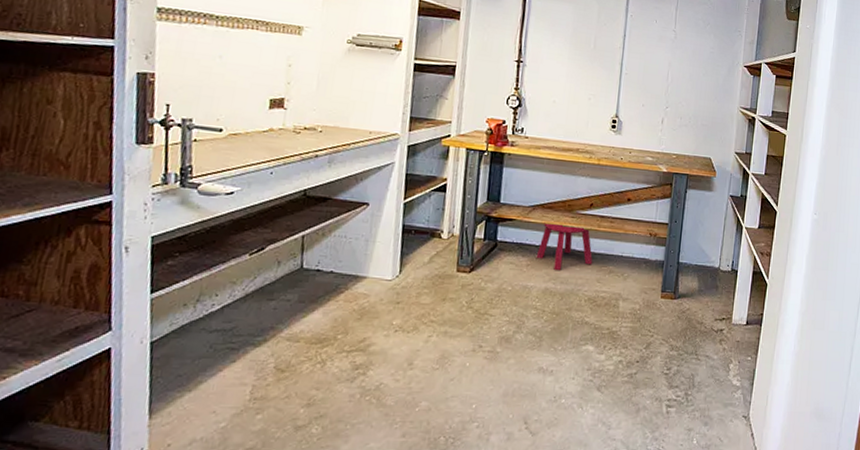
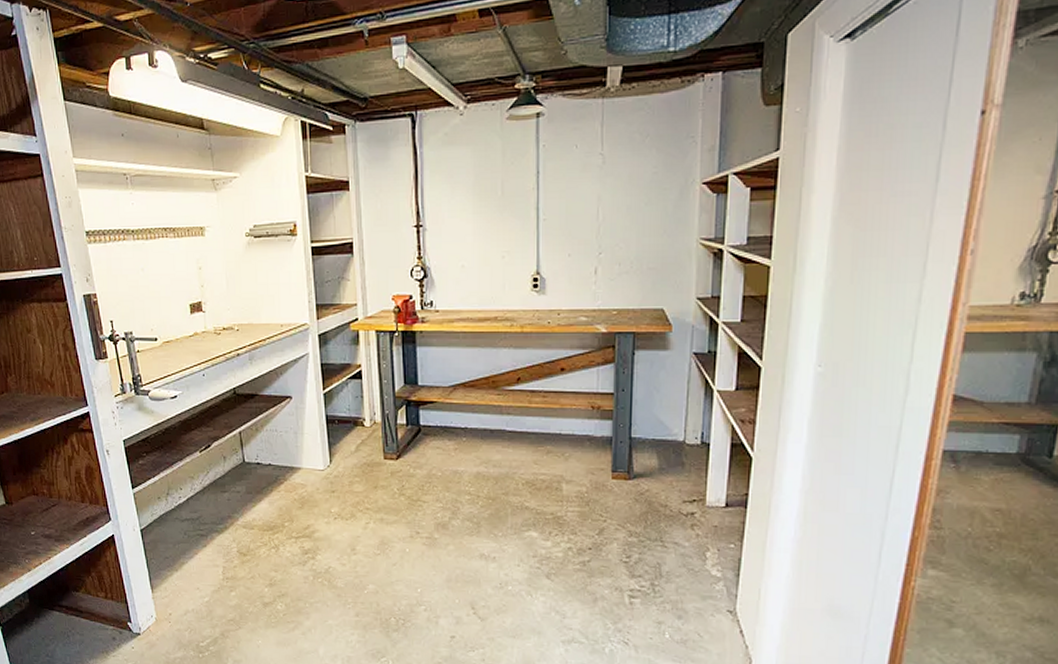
stool: present [536,221,593,270] -> none [463,401,527,453]

